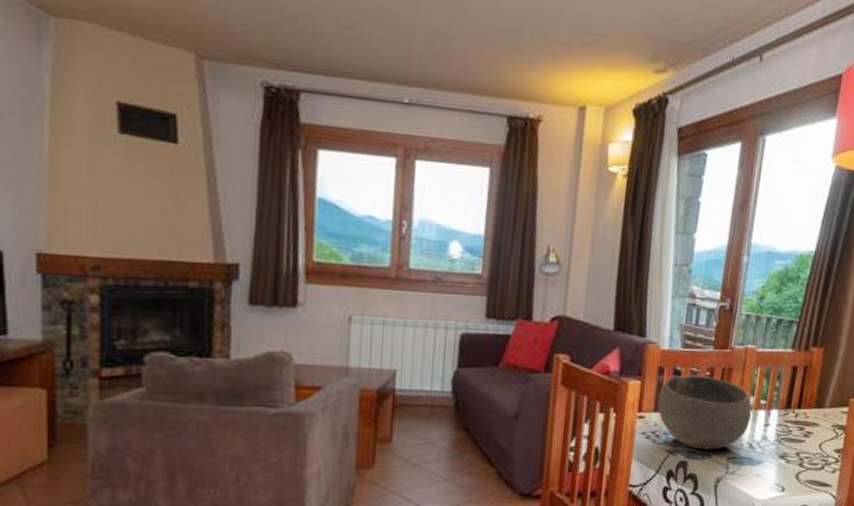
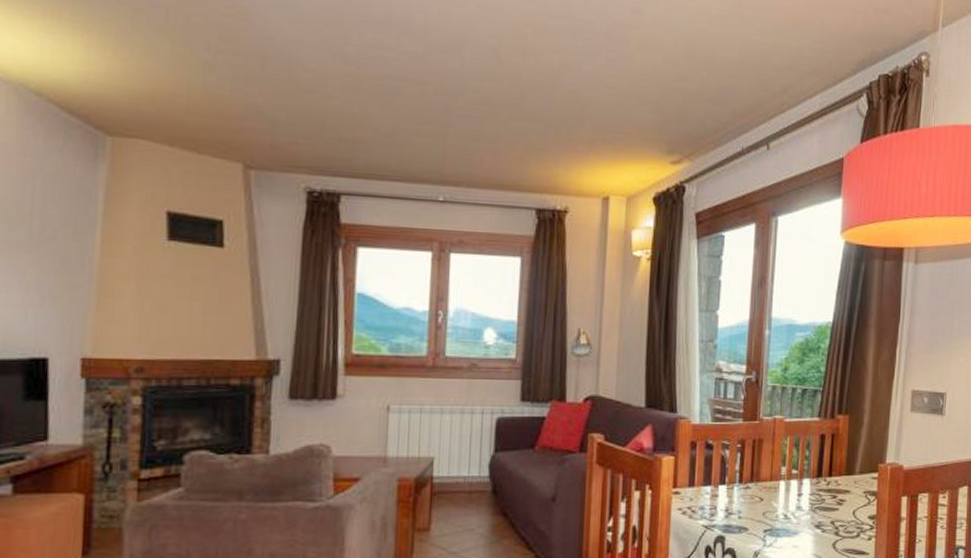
bowl: present [657,375,752,450] -> none [691,448,785,523]

